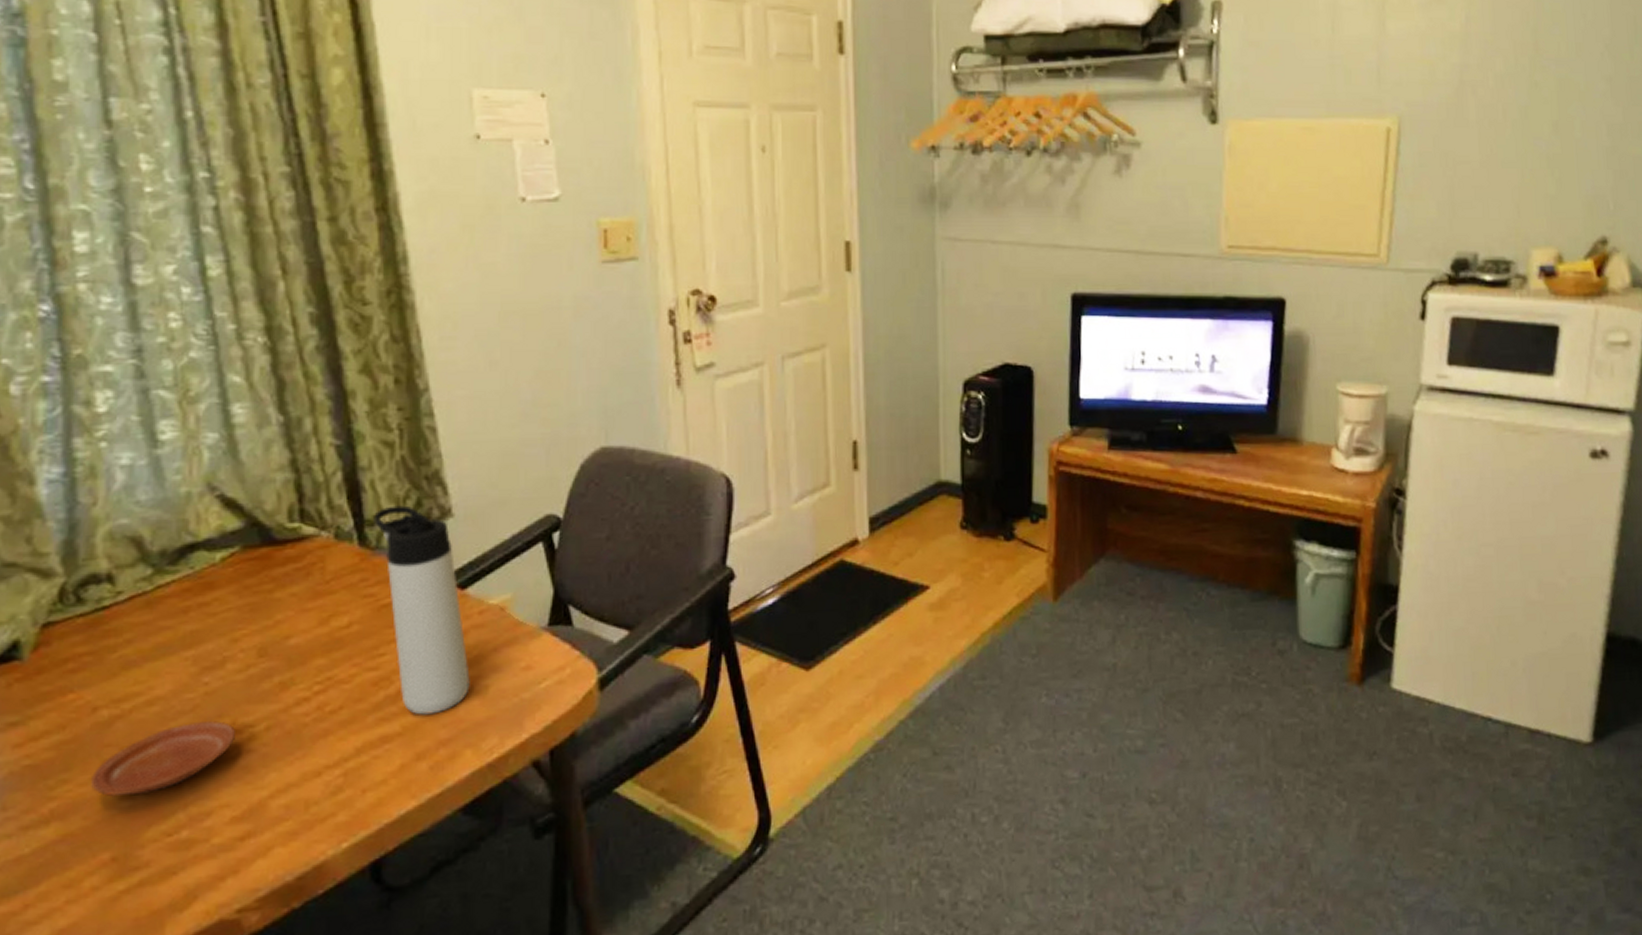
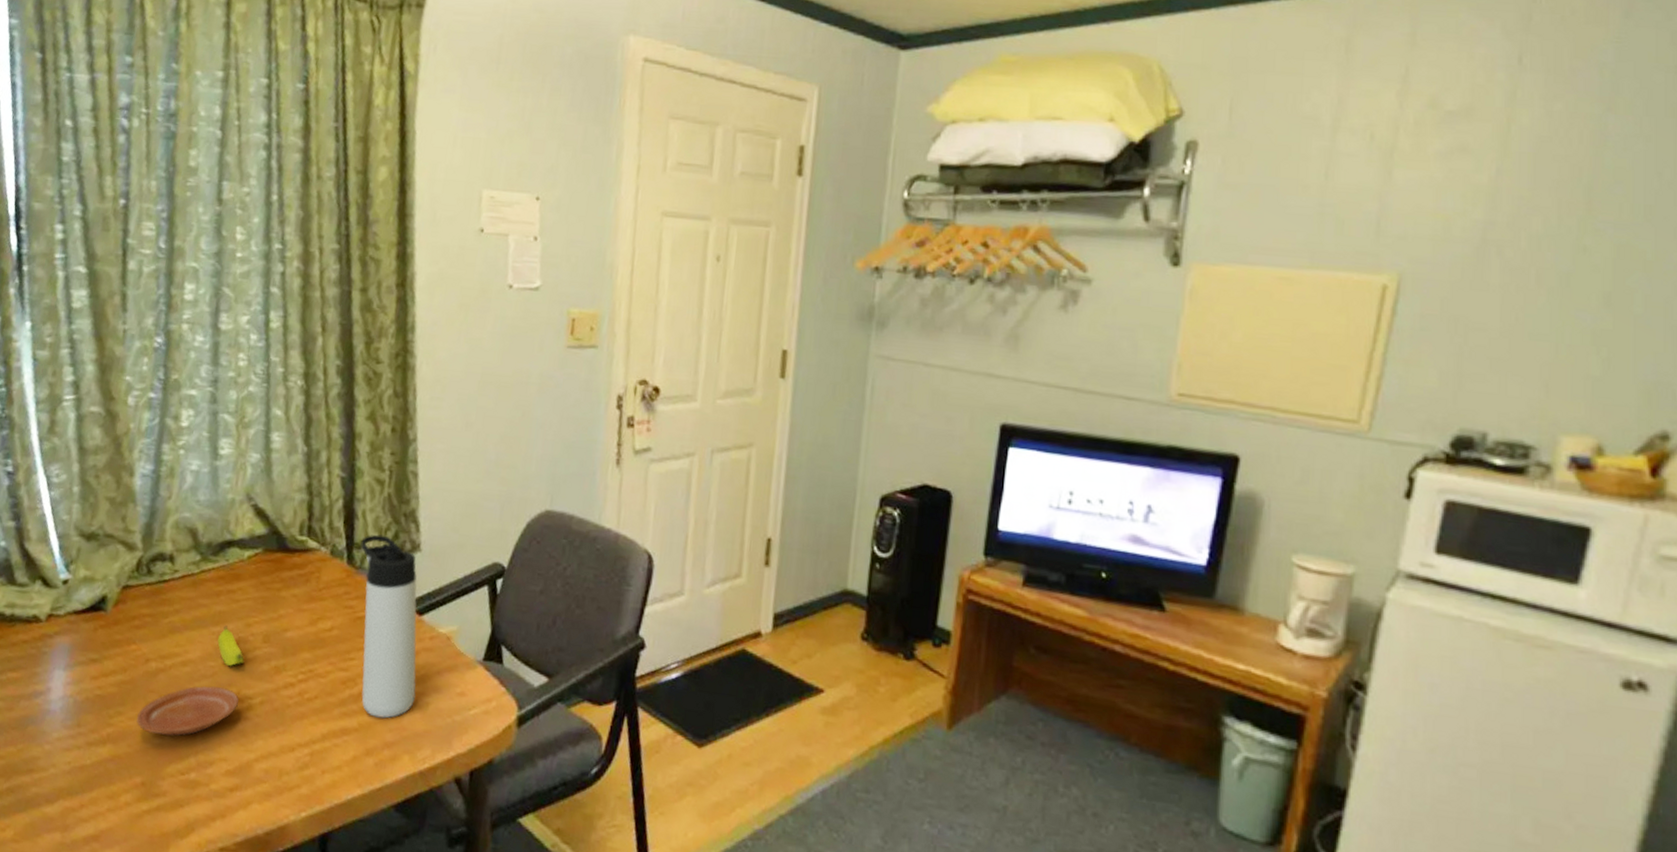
banana: none [194,646,236,695] -> present [217,625,245,667]

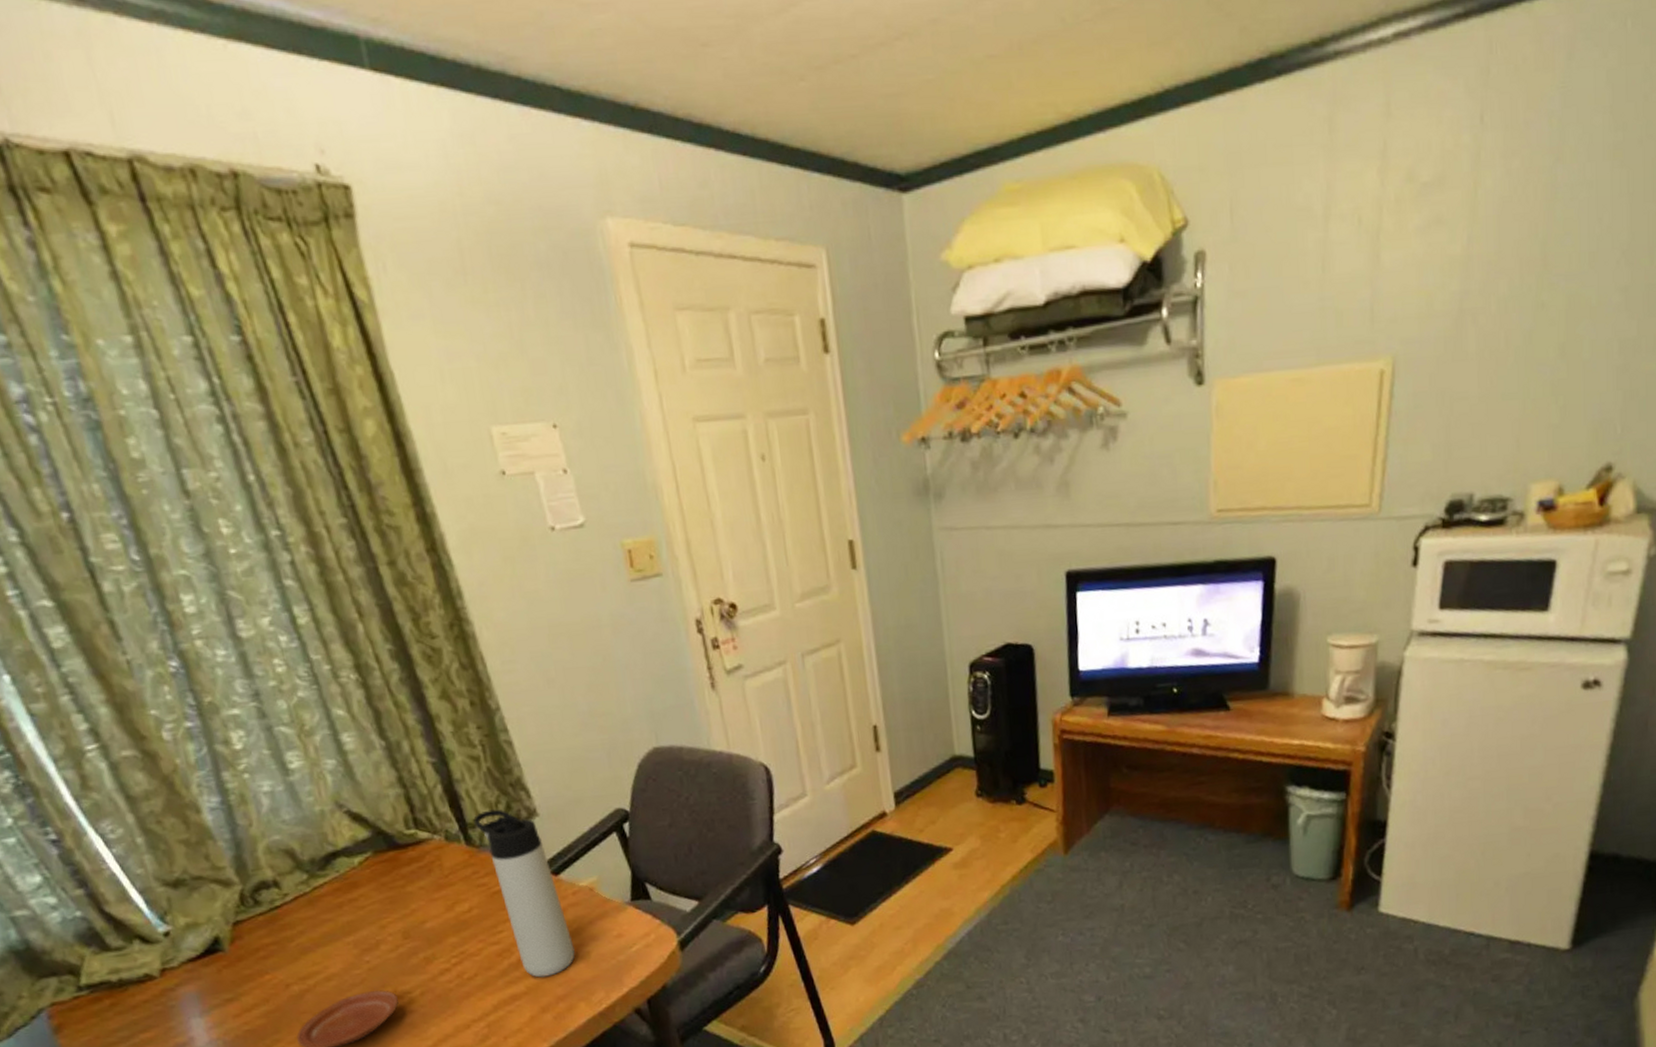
banana: present [217,625,245,667] -> none [355,933,391,970]

